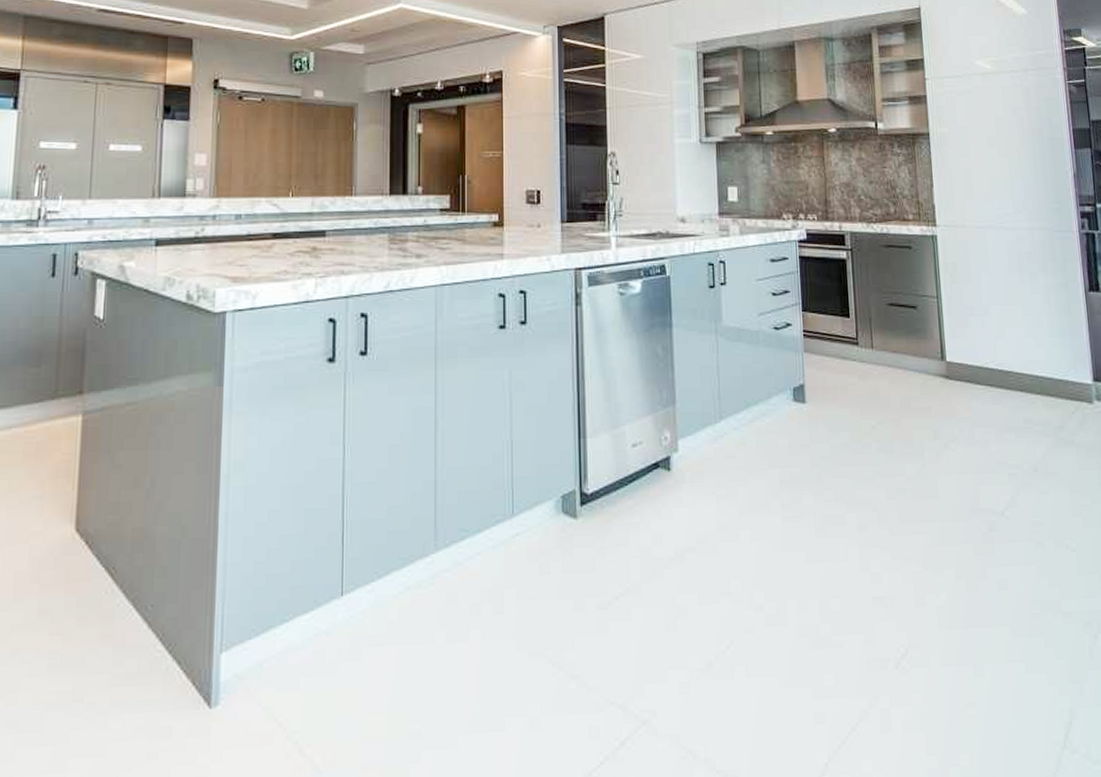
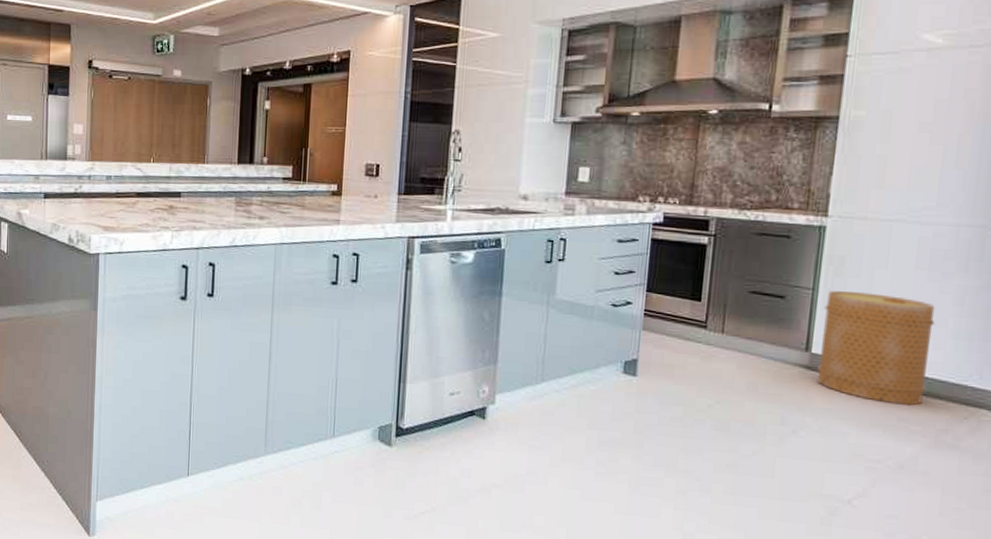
basket: none [949,297,1039,406] -> present [818,291,935,406]

